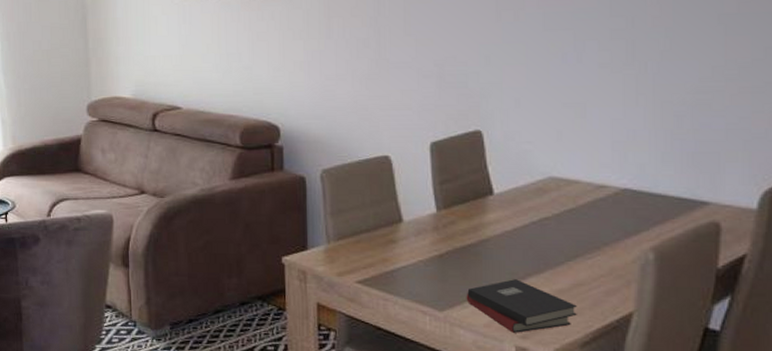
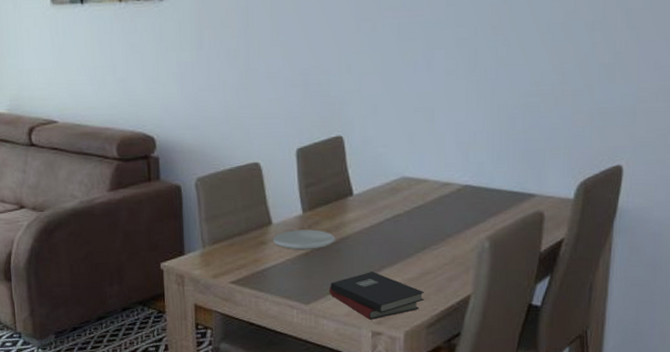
plate: none [403,229,473,252] -> present [273,229,335,251]

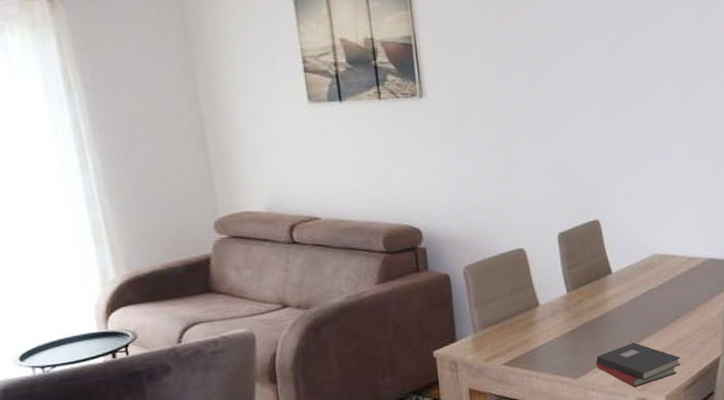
plate: present [273,229,335,251] -> none [541,307,599,329]

